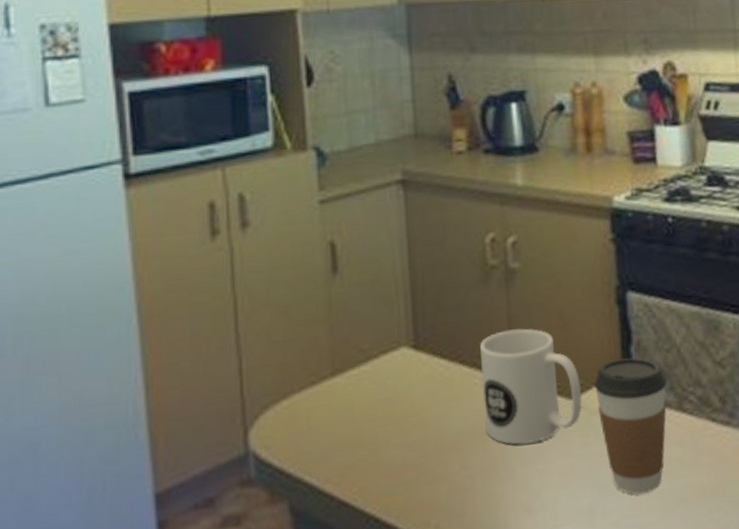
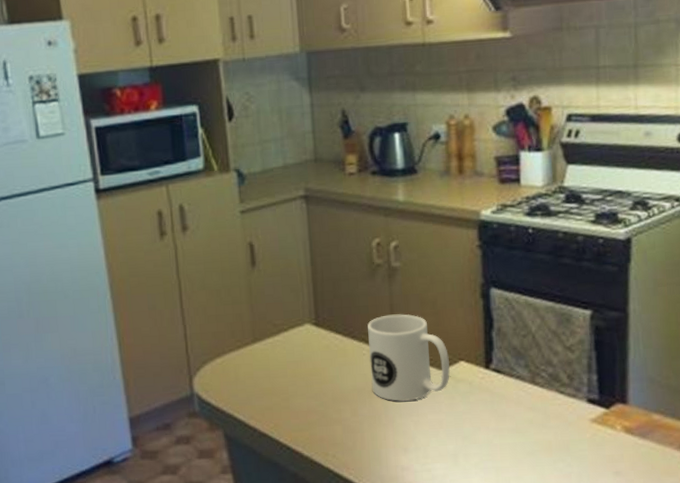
coffee cup: present [593,357,667,495] -> none [460,340,523,445]

